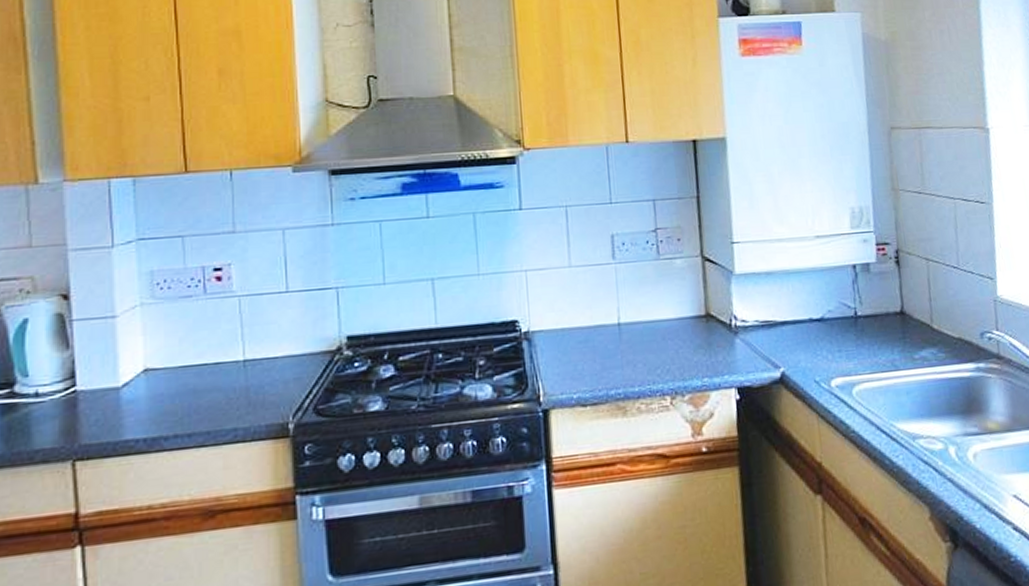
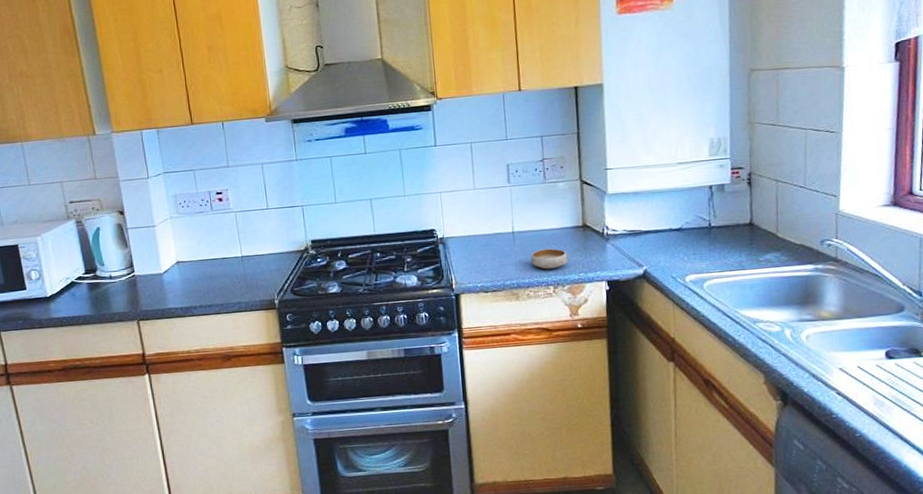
bowl: none [641,345,688,373] -> present [530,248,568,269]

